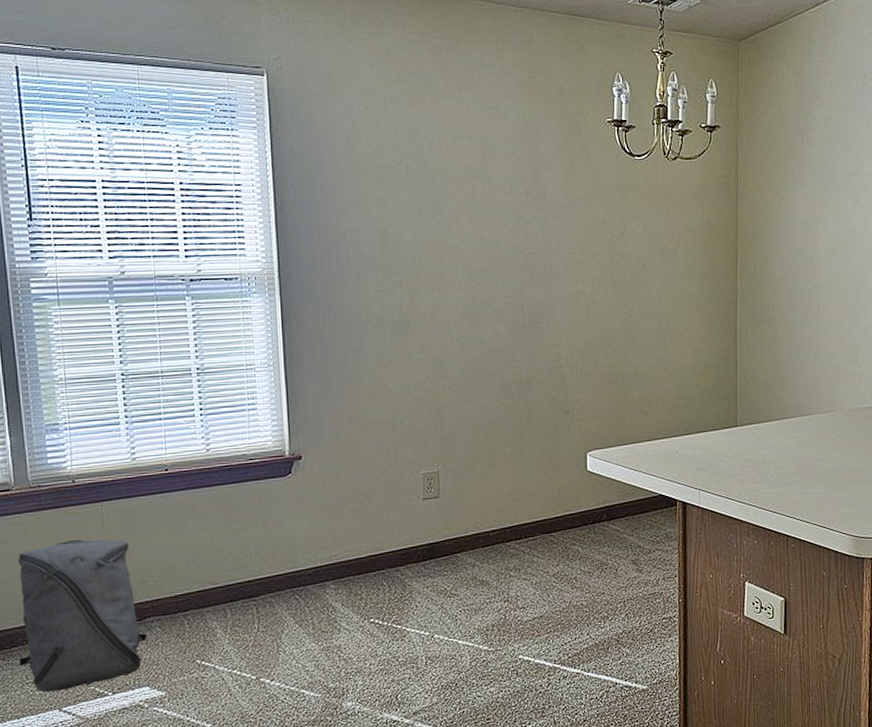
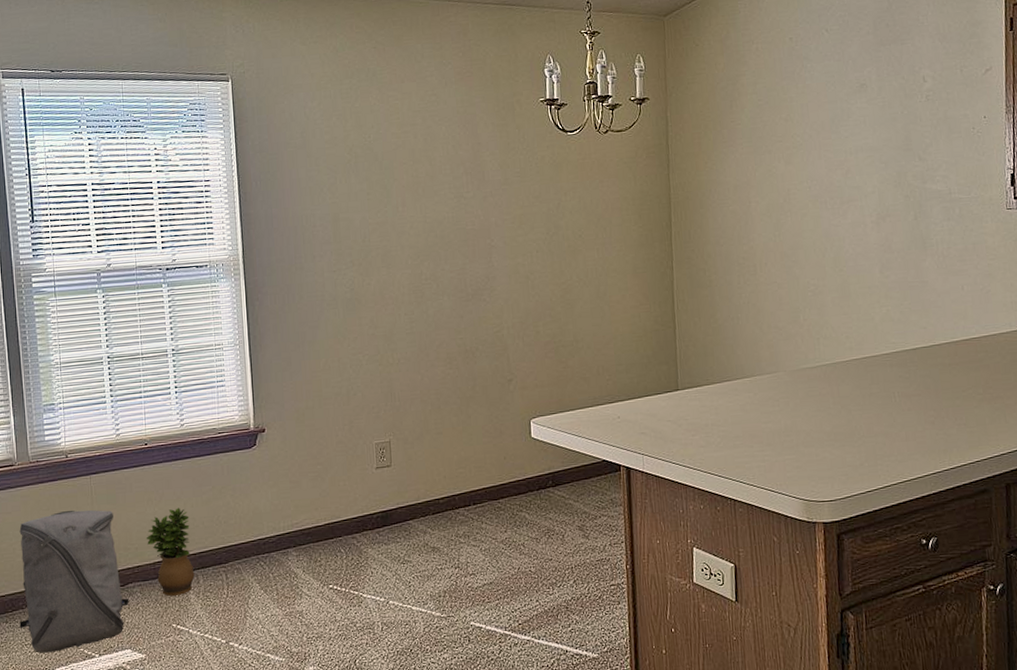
potted plant: none [167,538,222,631] -> present [147,507,195,596]

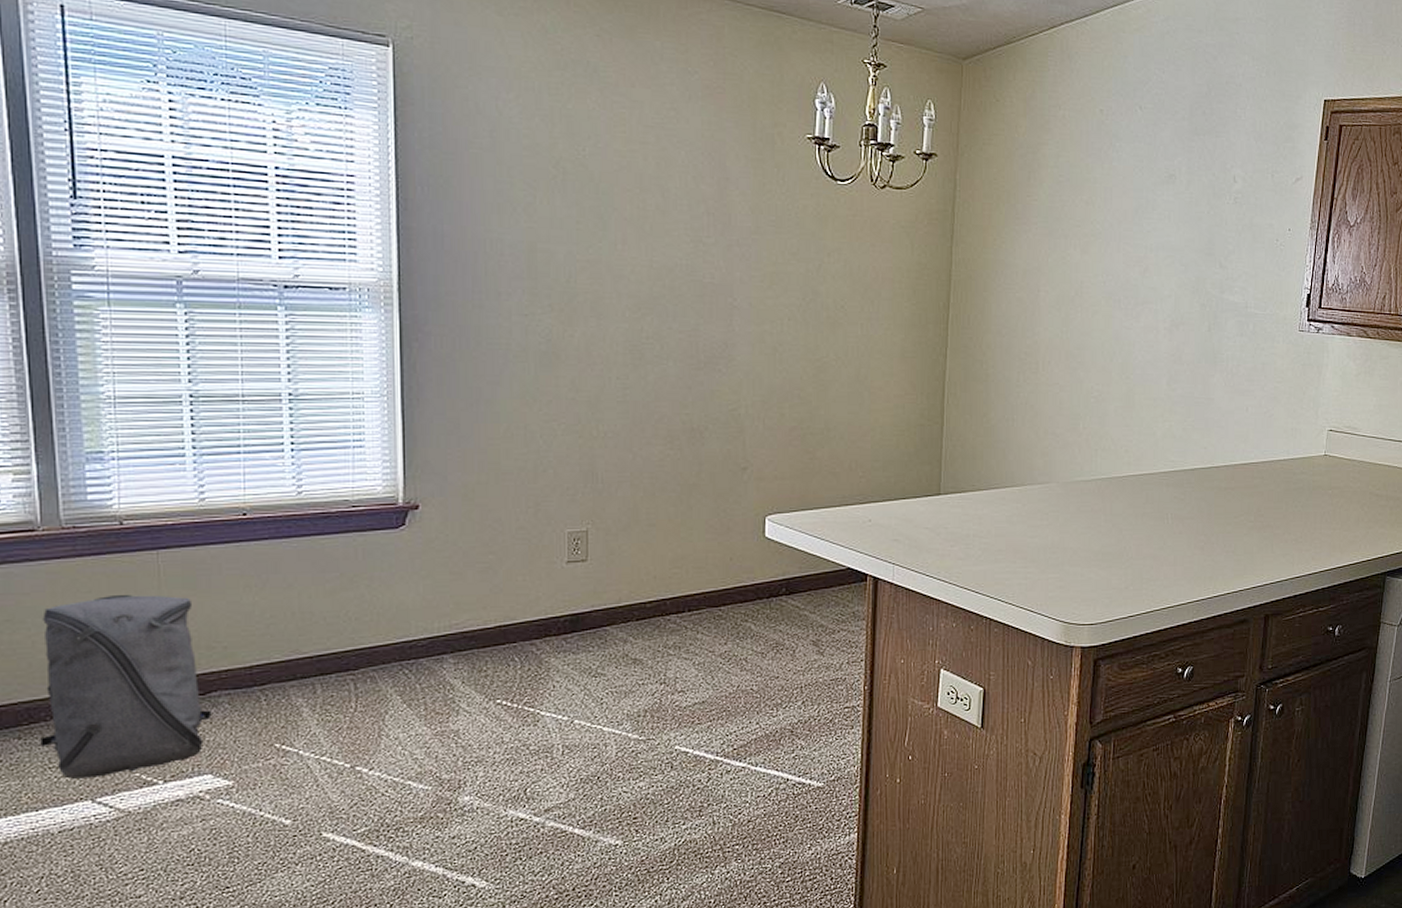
potted plant: present [147,507,195,596] -> none [241,598,310,709]

